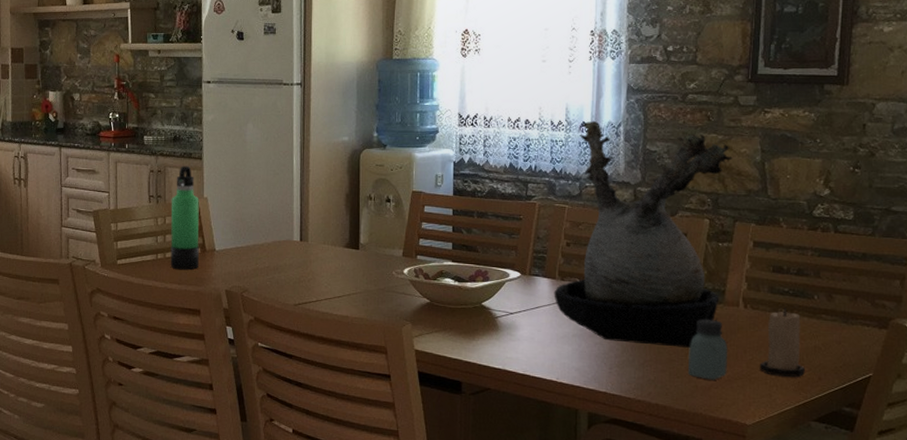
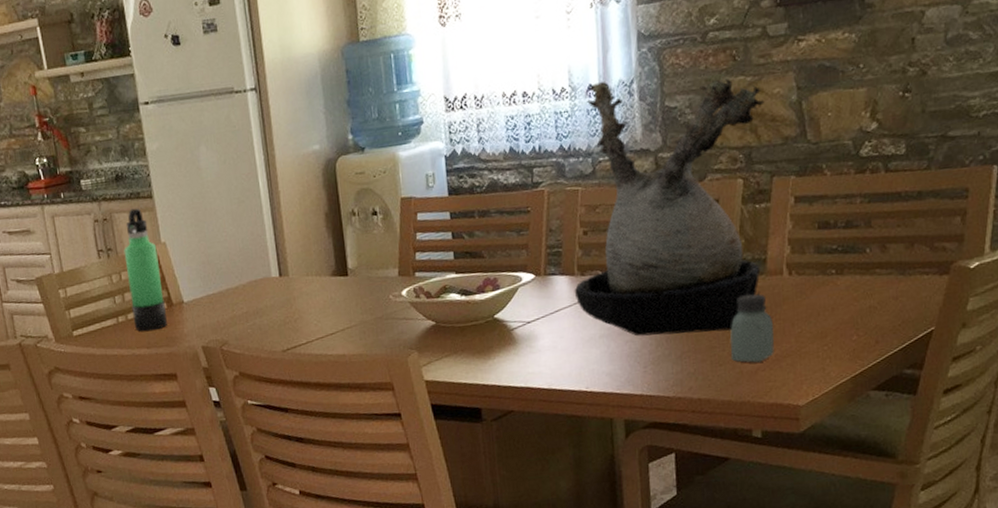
candle: present [759,308,805,377] -> none [809,268,860,346]

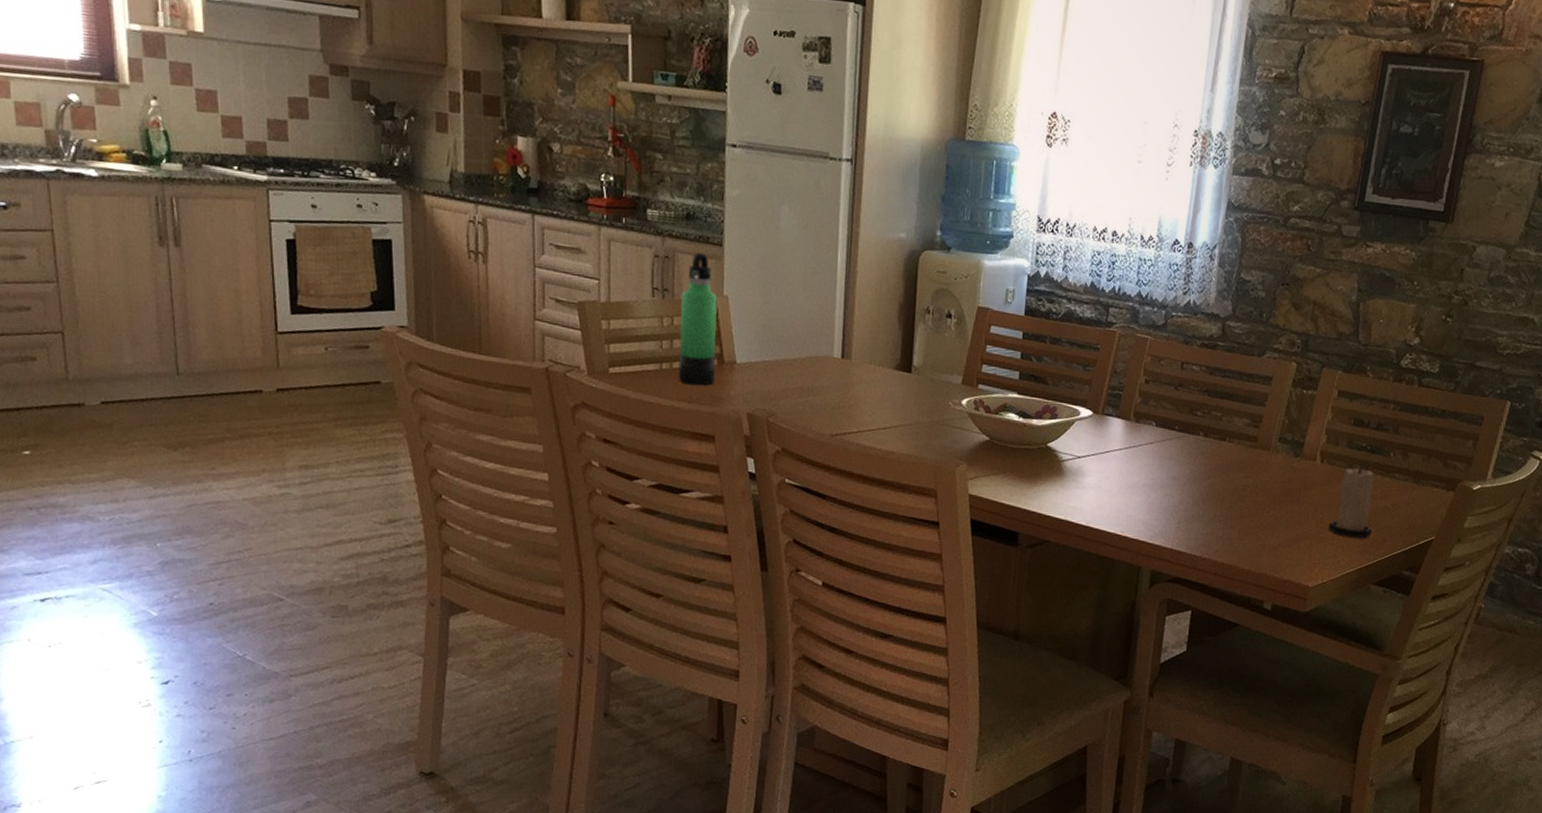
plant: present [574,77,765,337] -> none [1126,239,1328,505]
saltshaker: present [730,294,774,363] -> none [1256,473,1300,539]
candle: none [809,268,860,346] -> present [1328,465,1375,538]

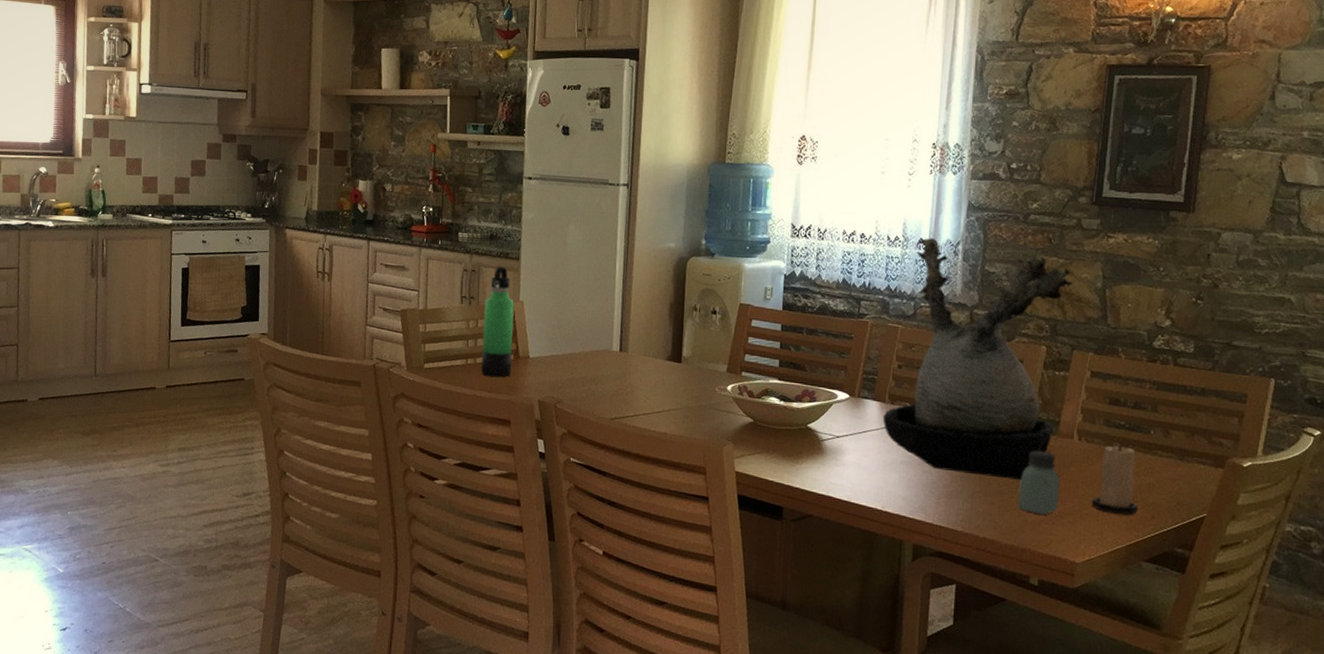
plant: none [1126,239,1328,505] -> present [882,237,1073,481]
saltshaker: none [1256,473,1300,539] -> present [1017,451,1060,515]

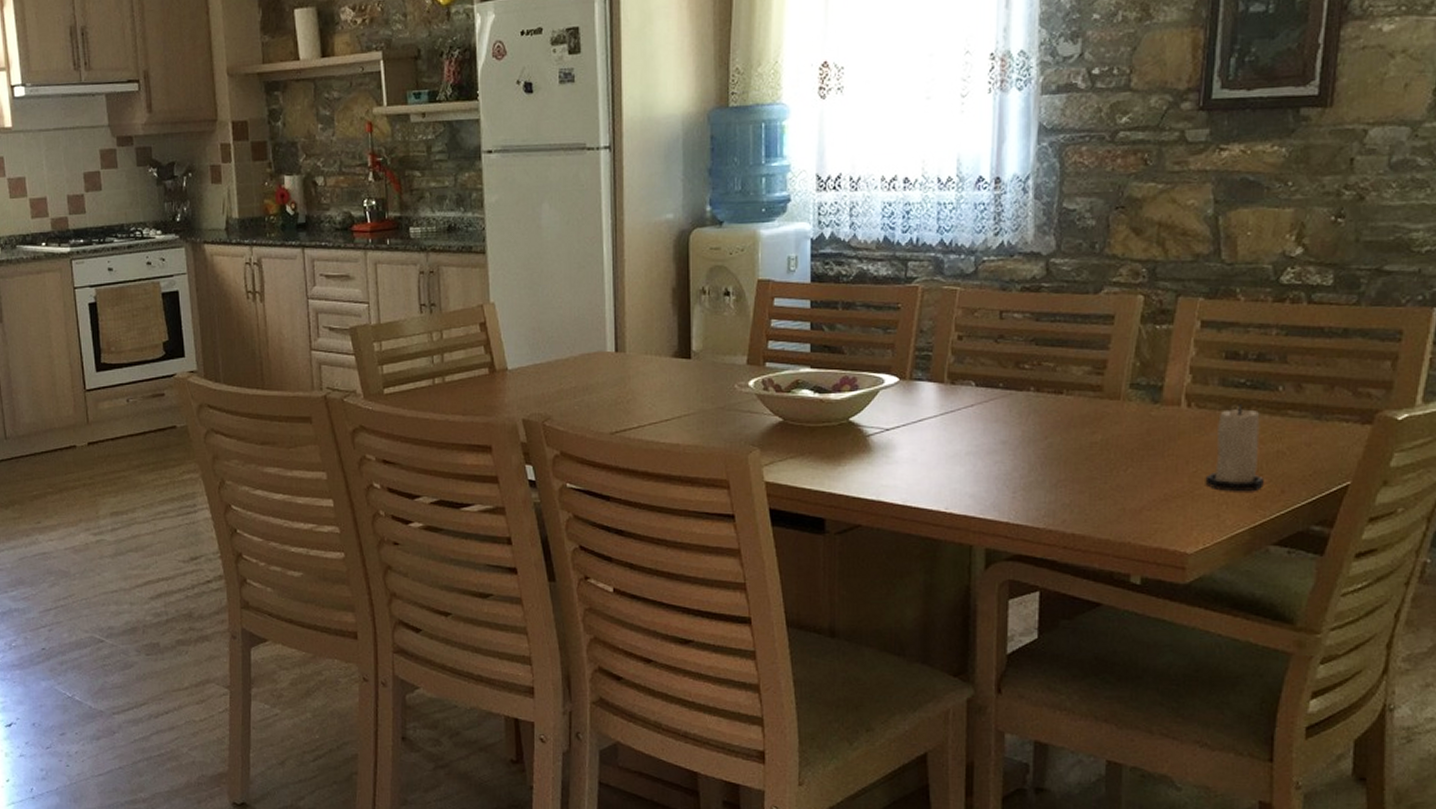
thermos bottle: present [480,266,515,377] -> none [448,263,488,396]
plant: present [882,237,1073,481] -> none [941,173,1176,463]
saltshaker: present [1017,451,1060,515] -> none [1112,424,1166,500]

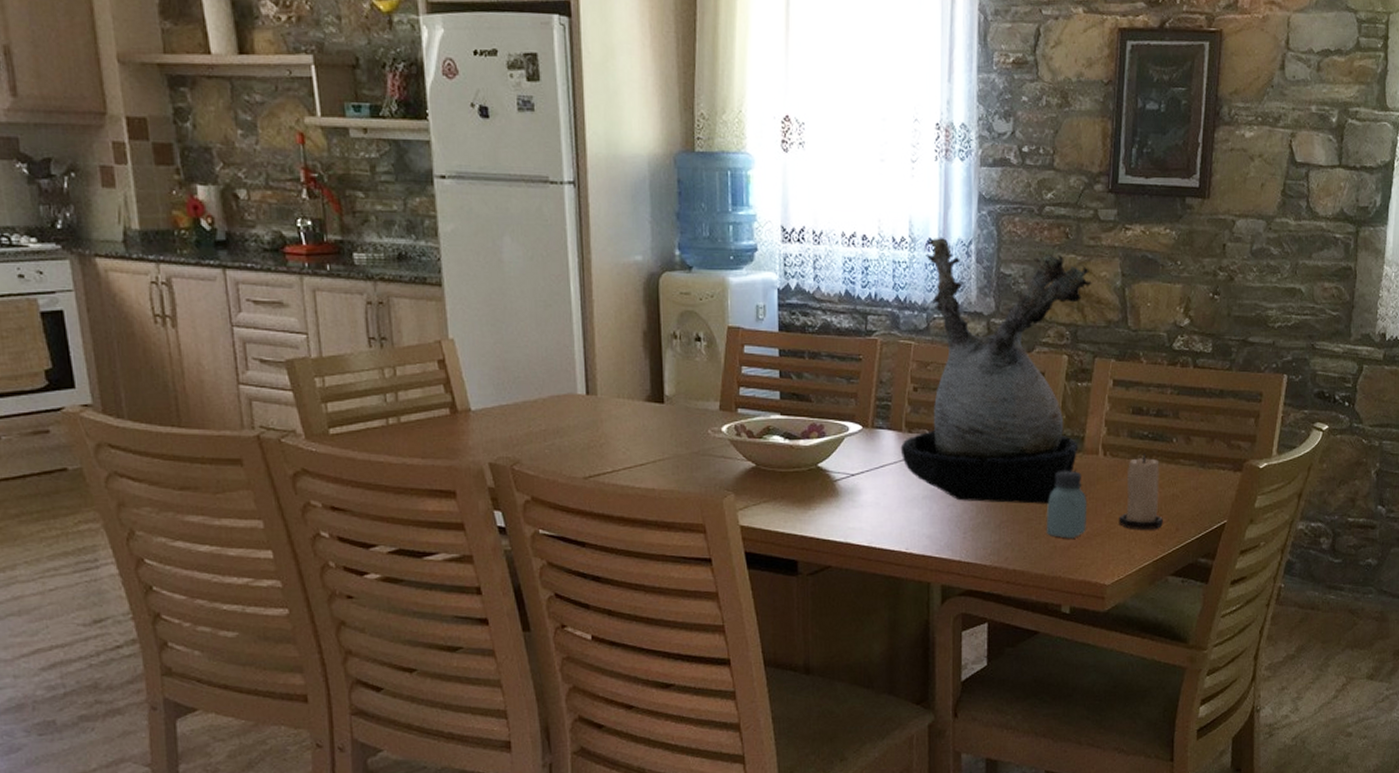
plant: none [941,173,1176,463] -> present [900,237,1092,505]
saltshaker: none [1112,424,1166,500] -> present [1046,471,1087,539]

